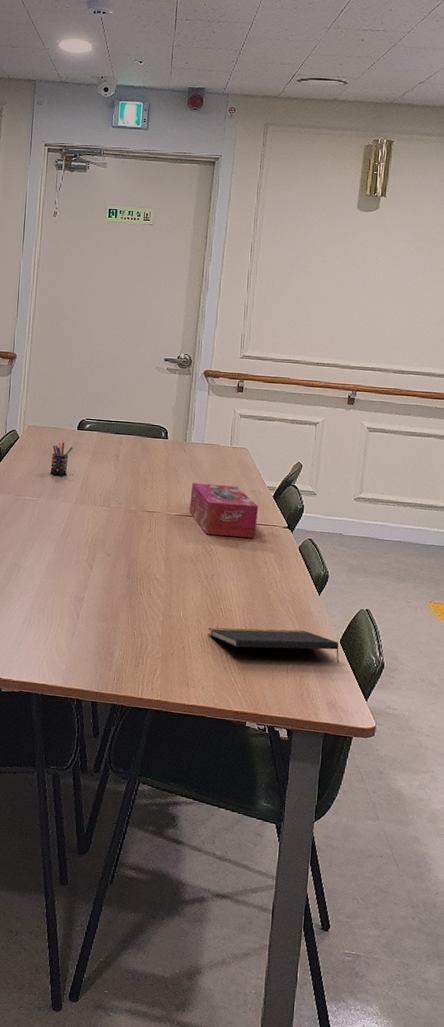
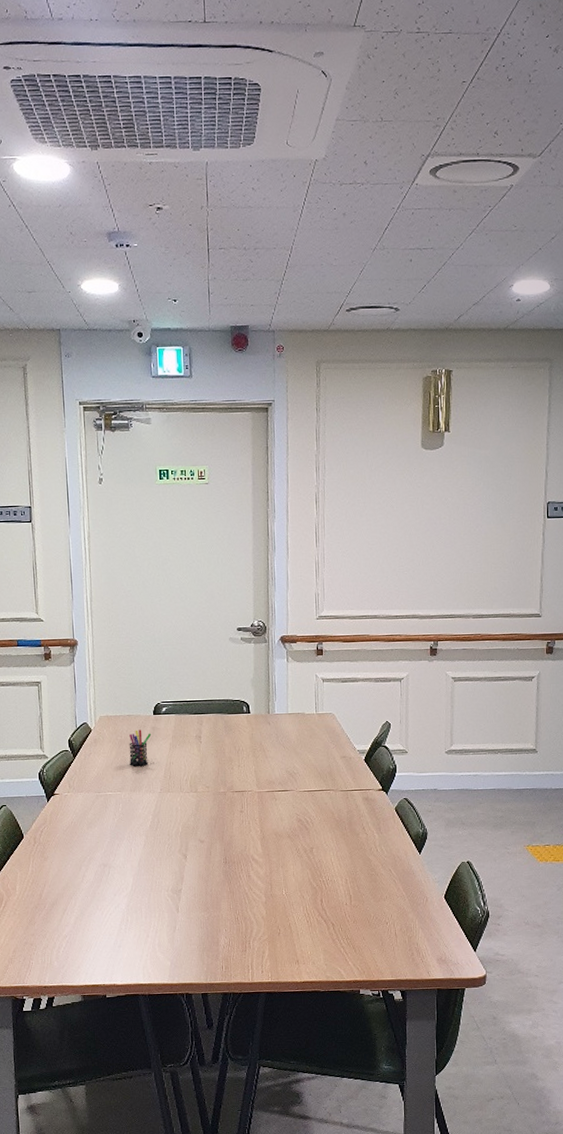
tissue box: present [189,482,259,538] -> none [280,754,351,807]
notepad: present [208,627,340,664] -> none [313,891,446,919]

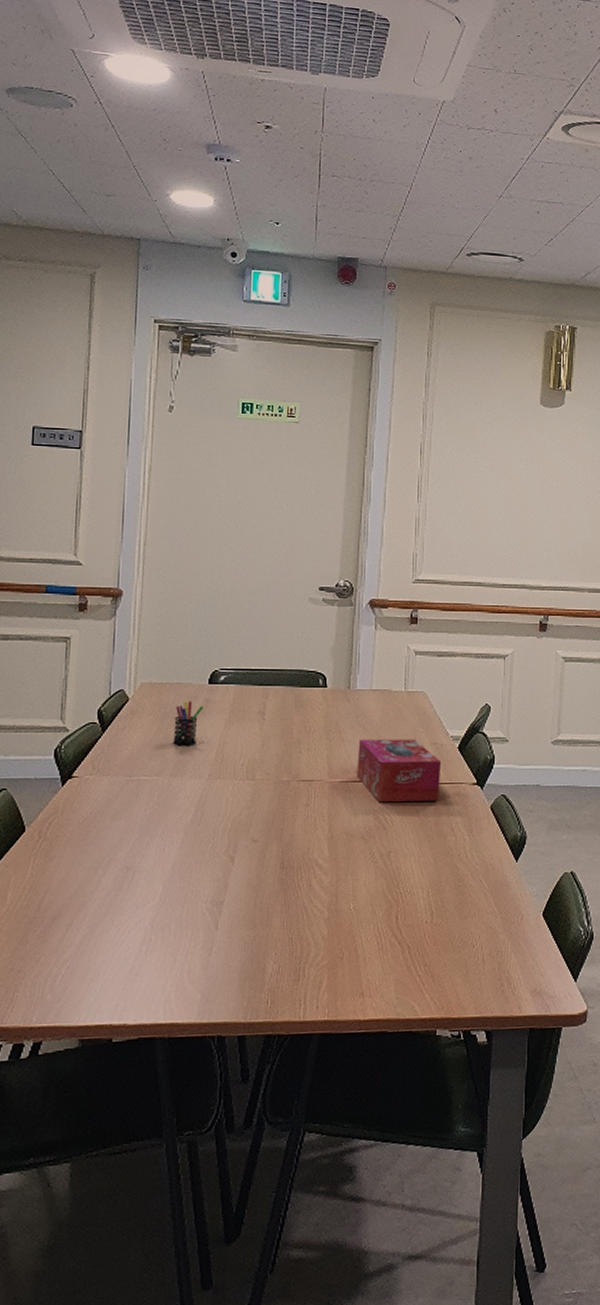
tissue box: none [280,754,351,807] -> present [357,739,442,802]

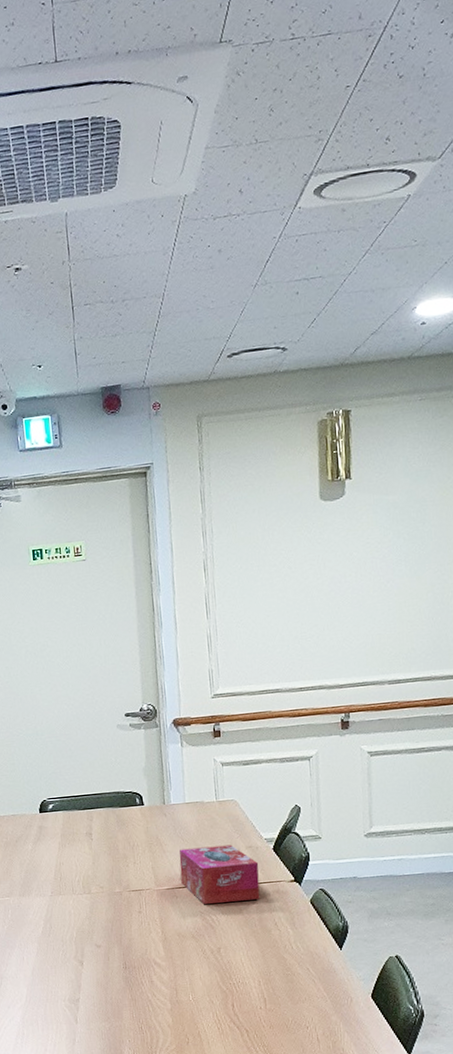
pen holder: present [173,701,204,745] -> none [15,830,39,869]

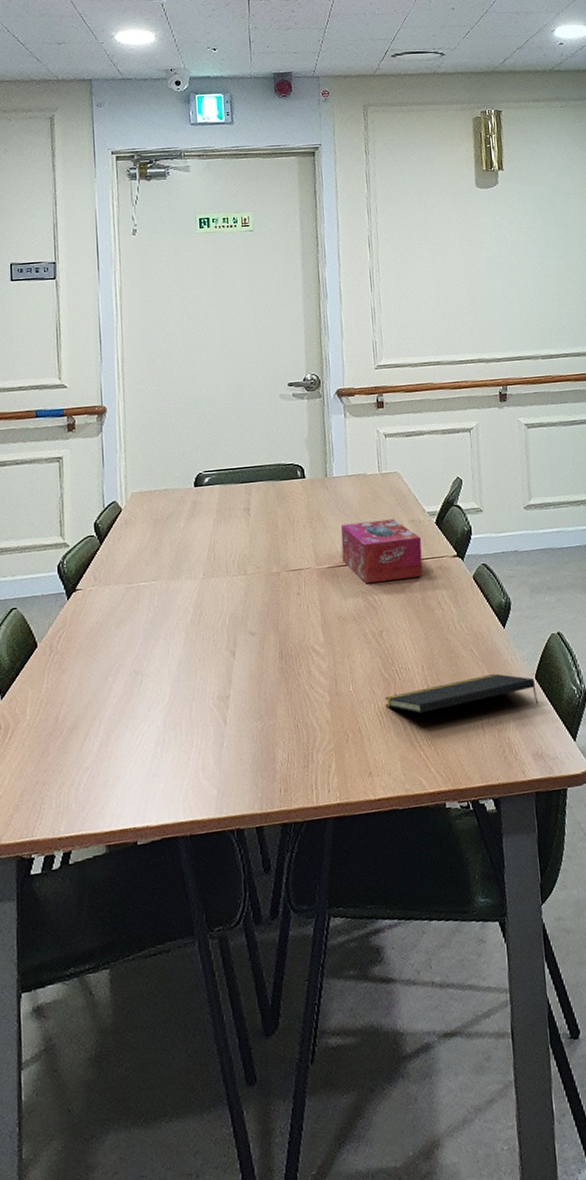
notepad: none [223,991,374,1023] -> present [385,673,539,714]

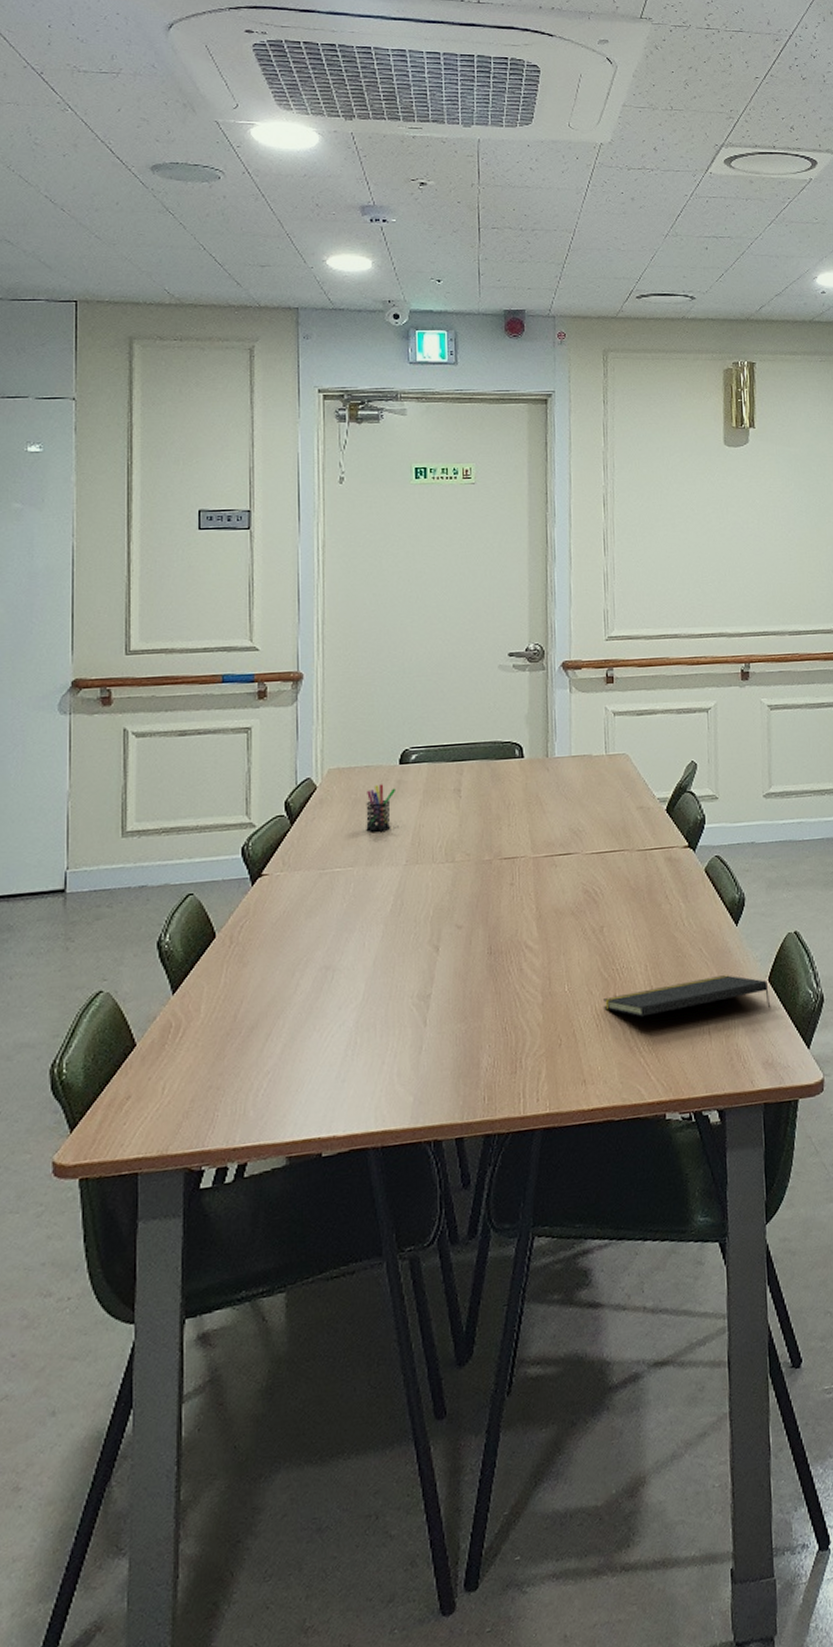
pen holder: none [166,505,193,549] -> present [366,784,397,832]
tissue box: present [340,519,423,583] -> none [561,804,650,874]

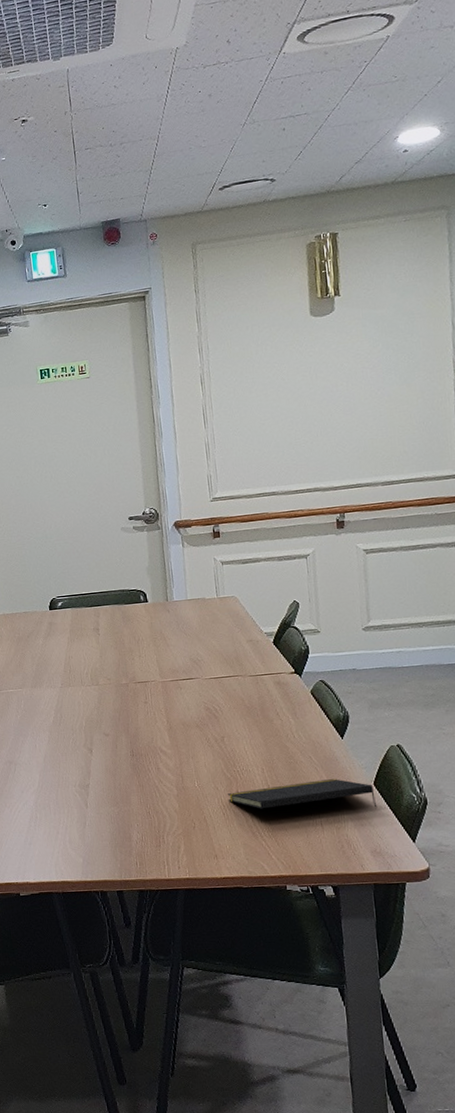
pen holder: present [366,784,397,832] -> none [27,626,49,663]

